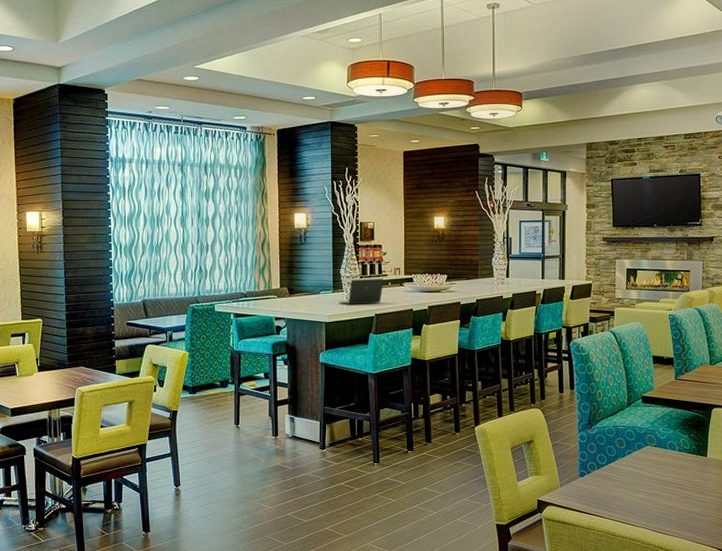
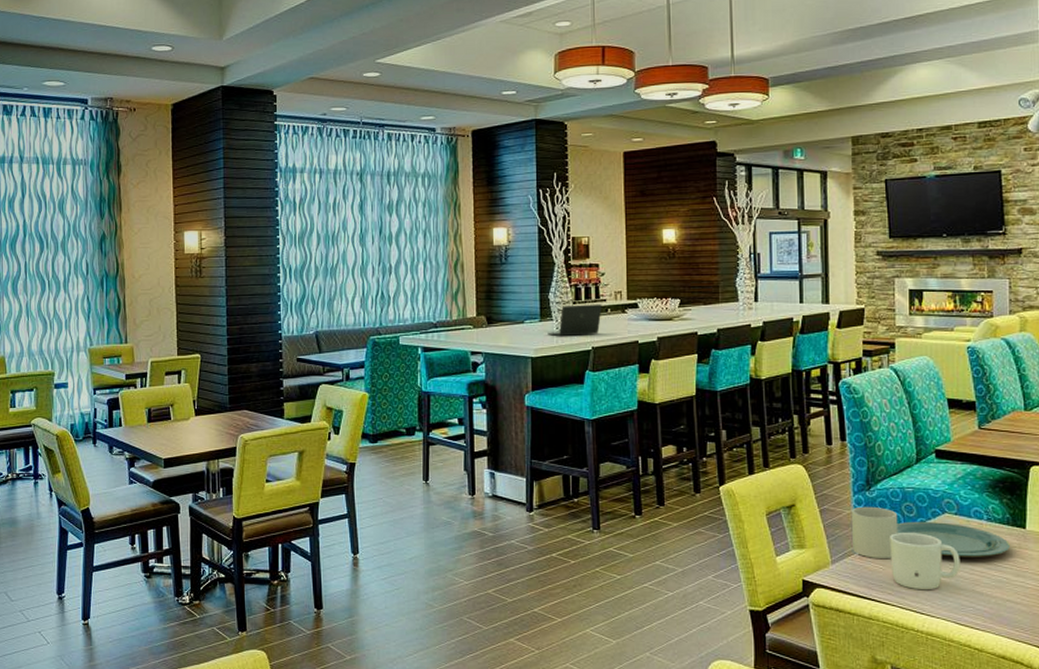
cup: none [576,441,612,483] -> present [851,506,898,560]
mug: none [605,460,657,506] -> present [890,532,960,590]
plate: none [611,452,695,480] -> present [897,521,1011,557]

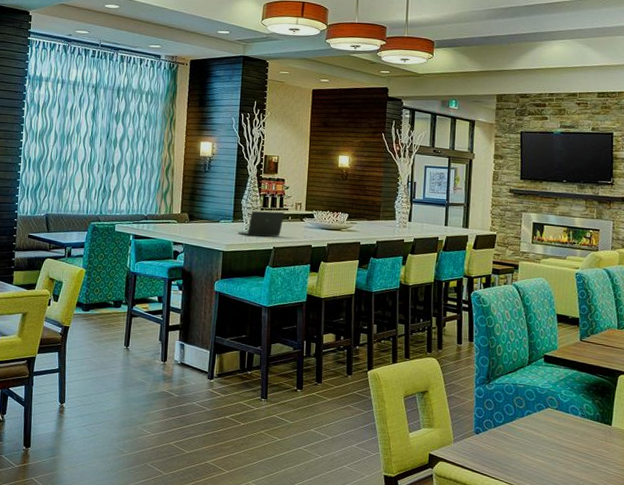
cup: present [851,506,898,560] -> none [472,397,510,442]
mug: present [890,532,960,590] -> none [501,420,558,471]
plate: present [897,521,1011,557] -> none [508,412,599,447]

